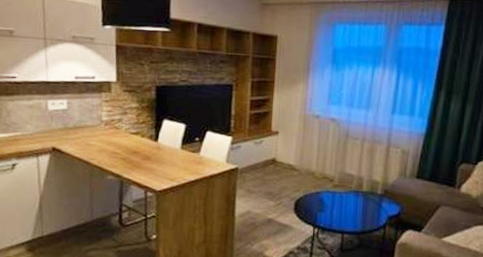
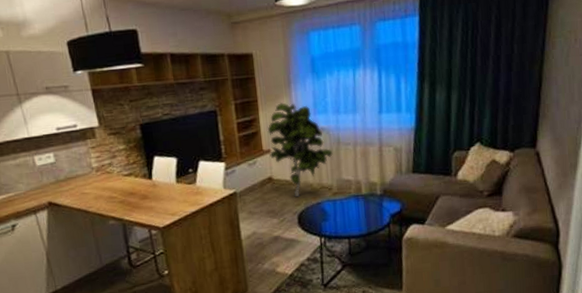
indoor plant: none [277,88,340,183] -> present [267,103,333,197]

